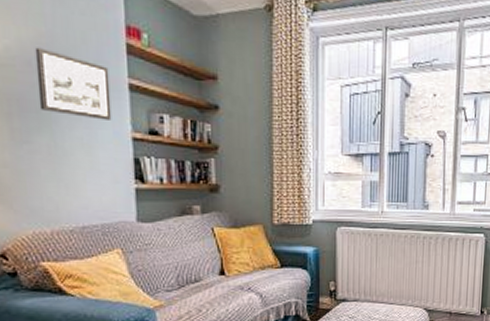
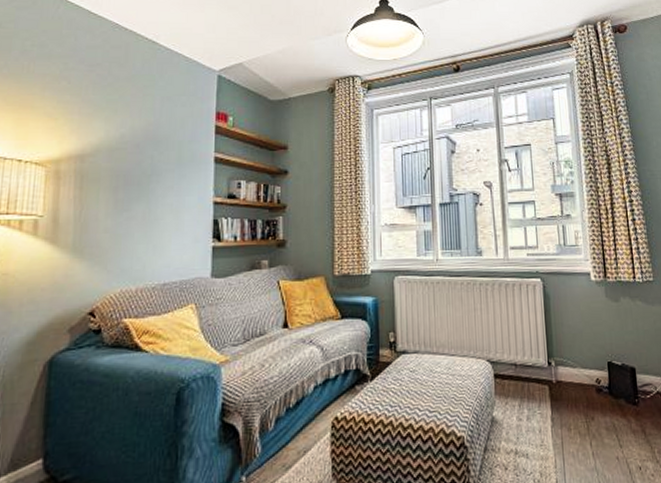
picture frame: present [34,47,112,120] -> none [141,133,200,188]

